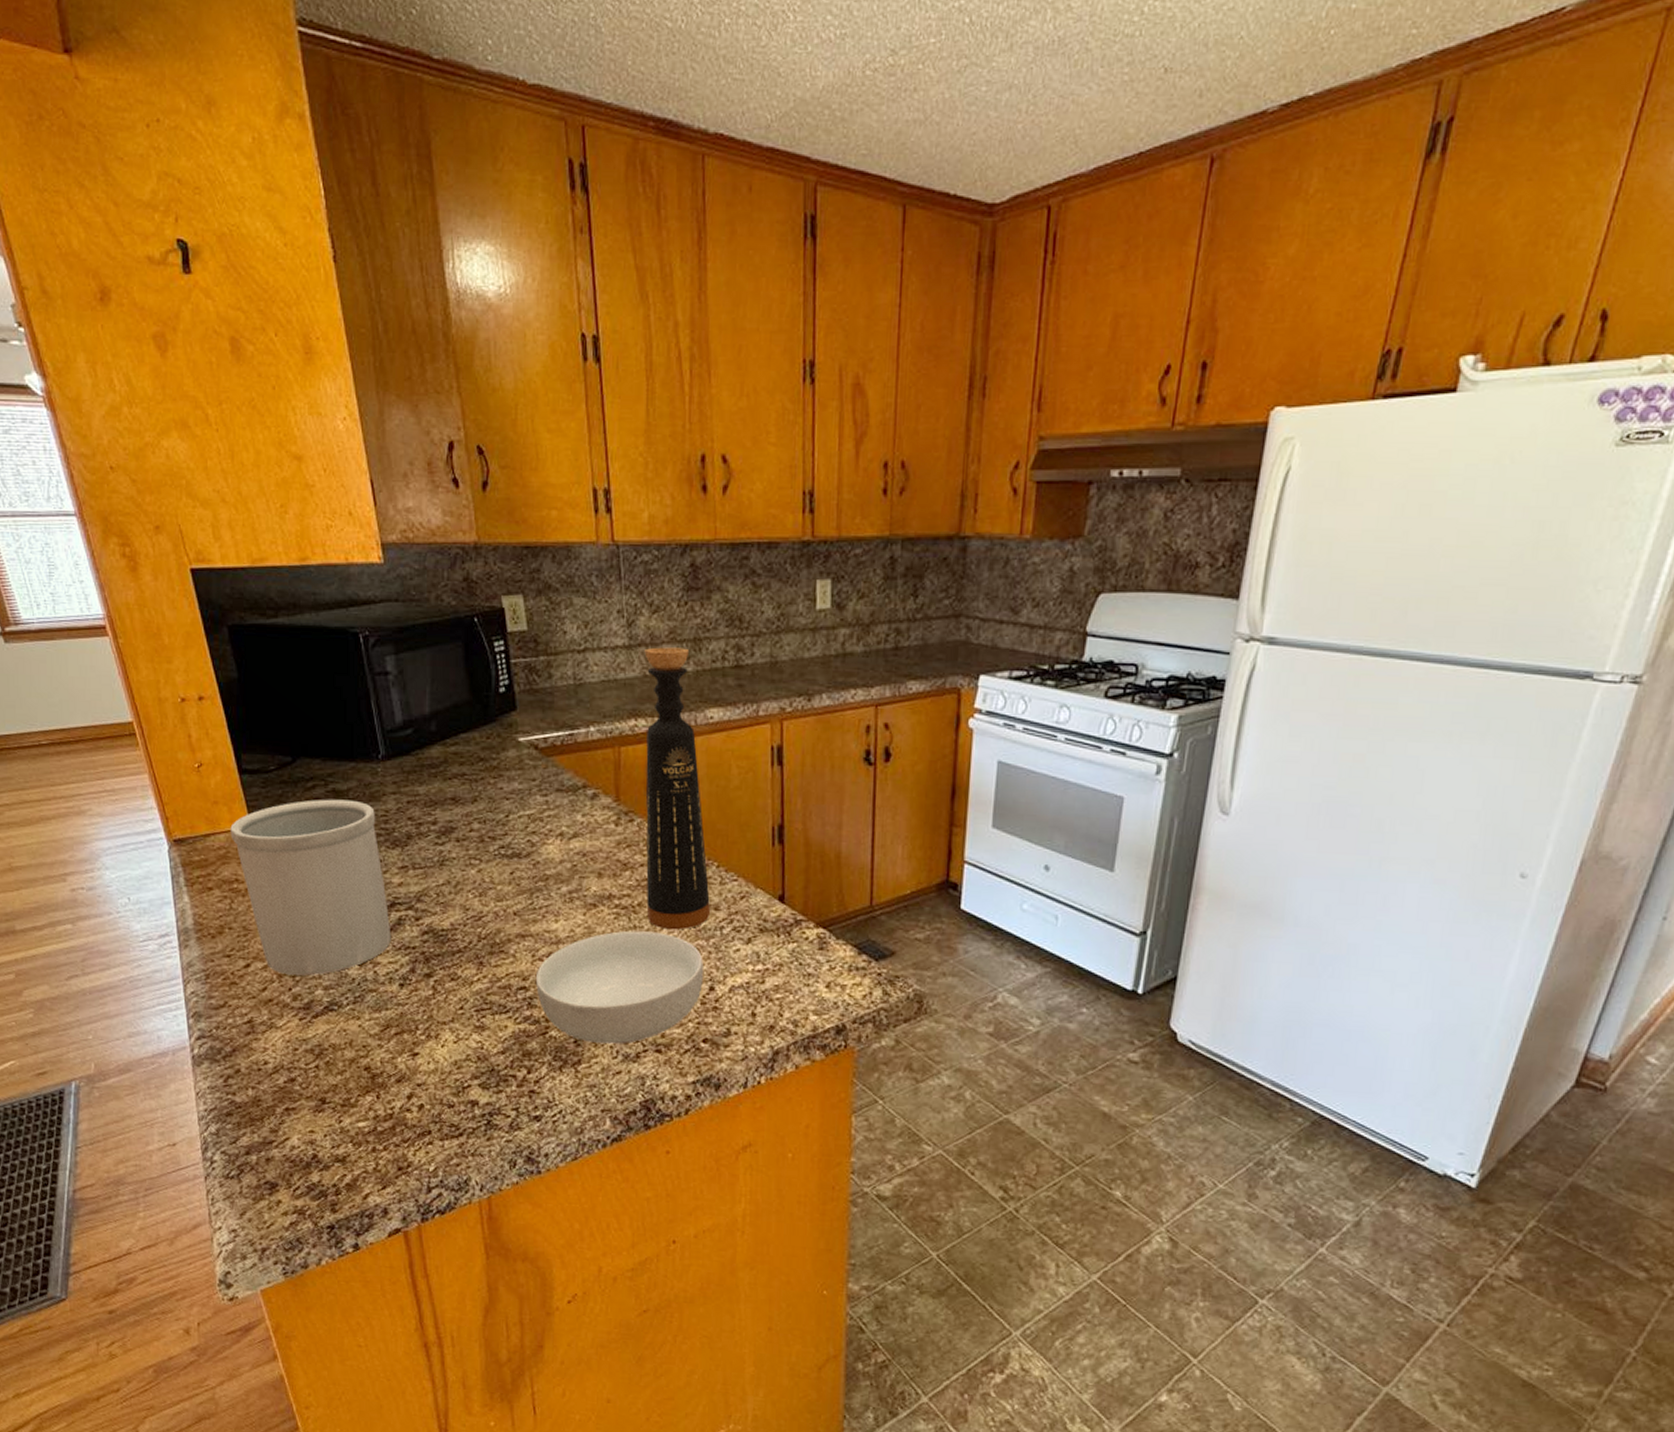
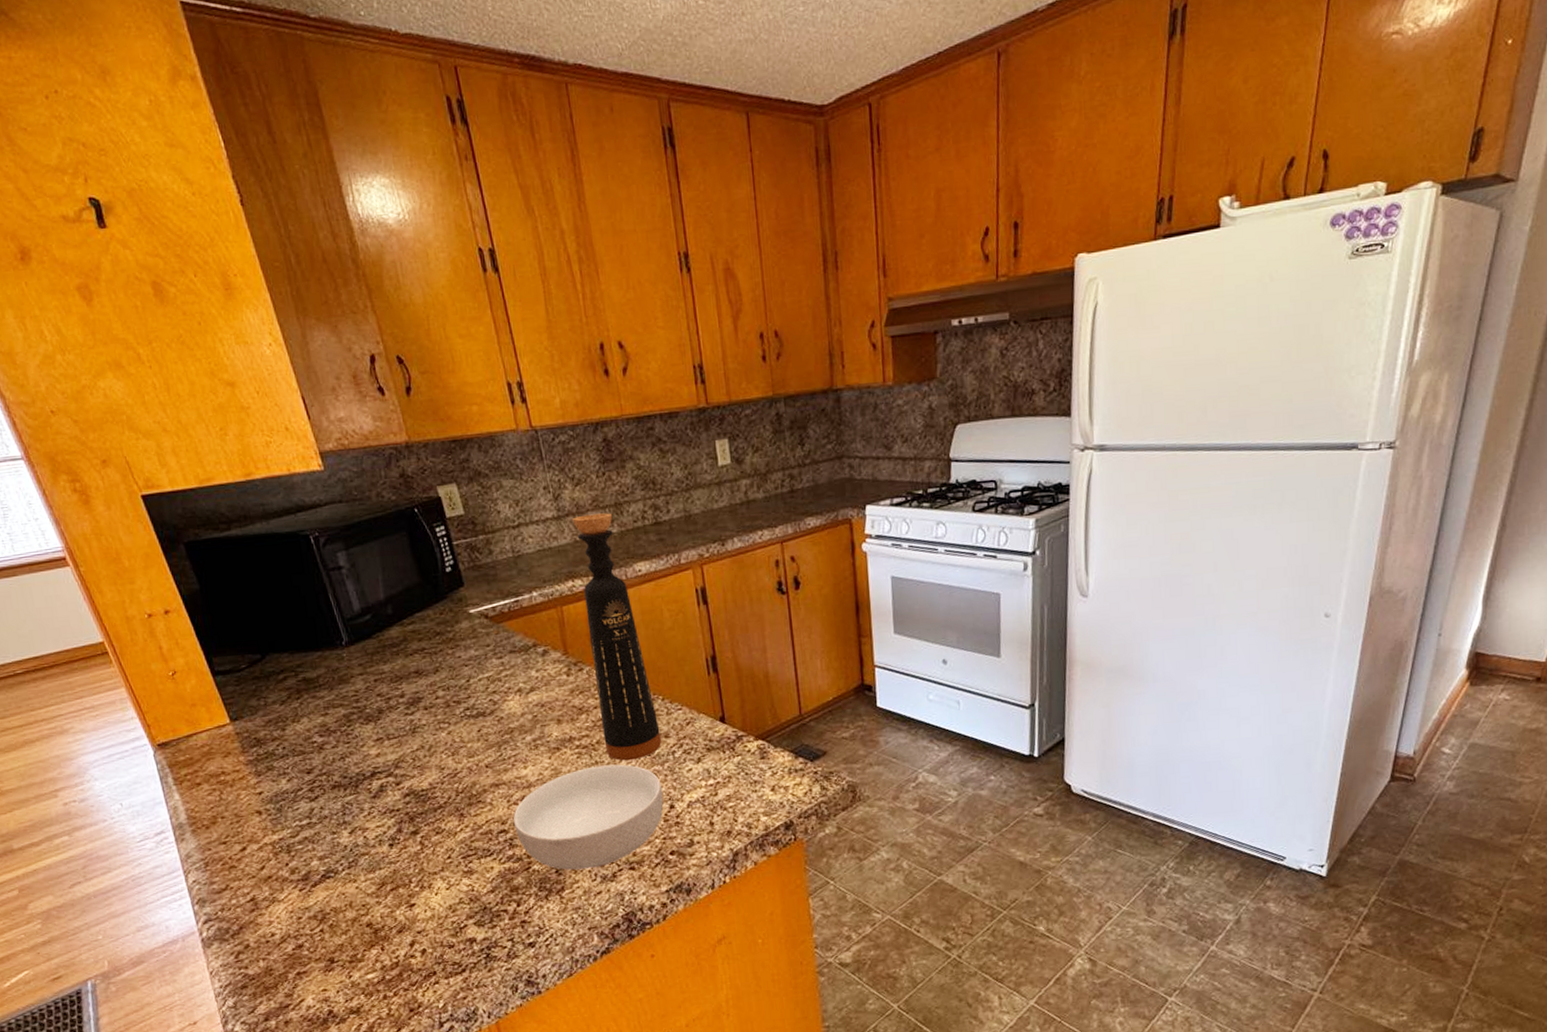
utensil holder: present [230,799,392,976] -> none [210,685,376,852]

